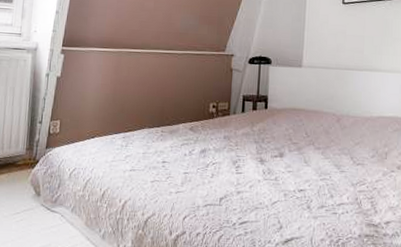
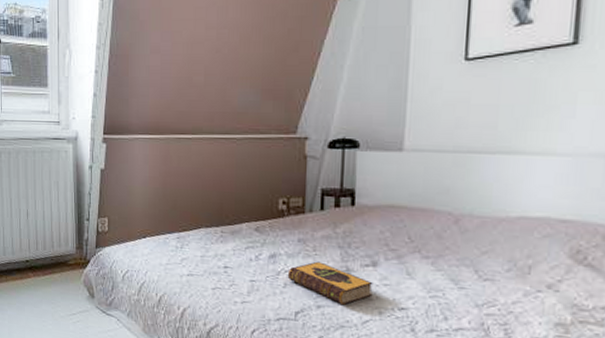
hardback book: none [214,154,280,191] -> present [287,261,373,306]

